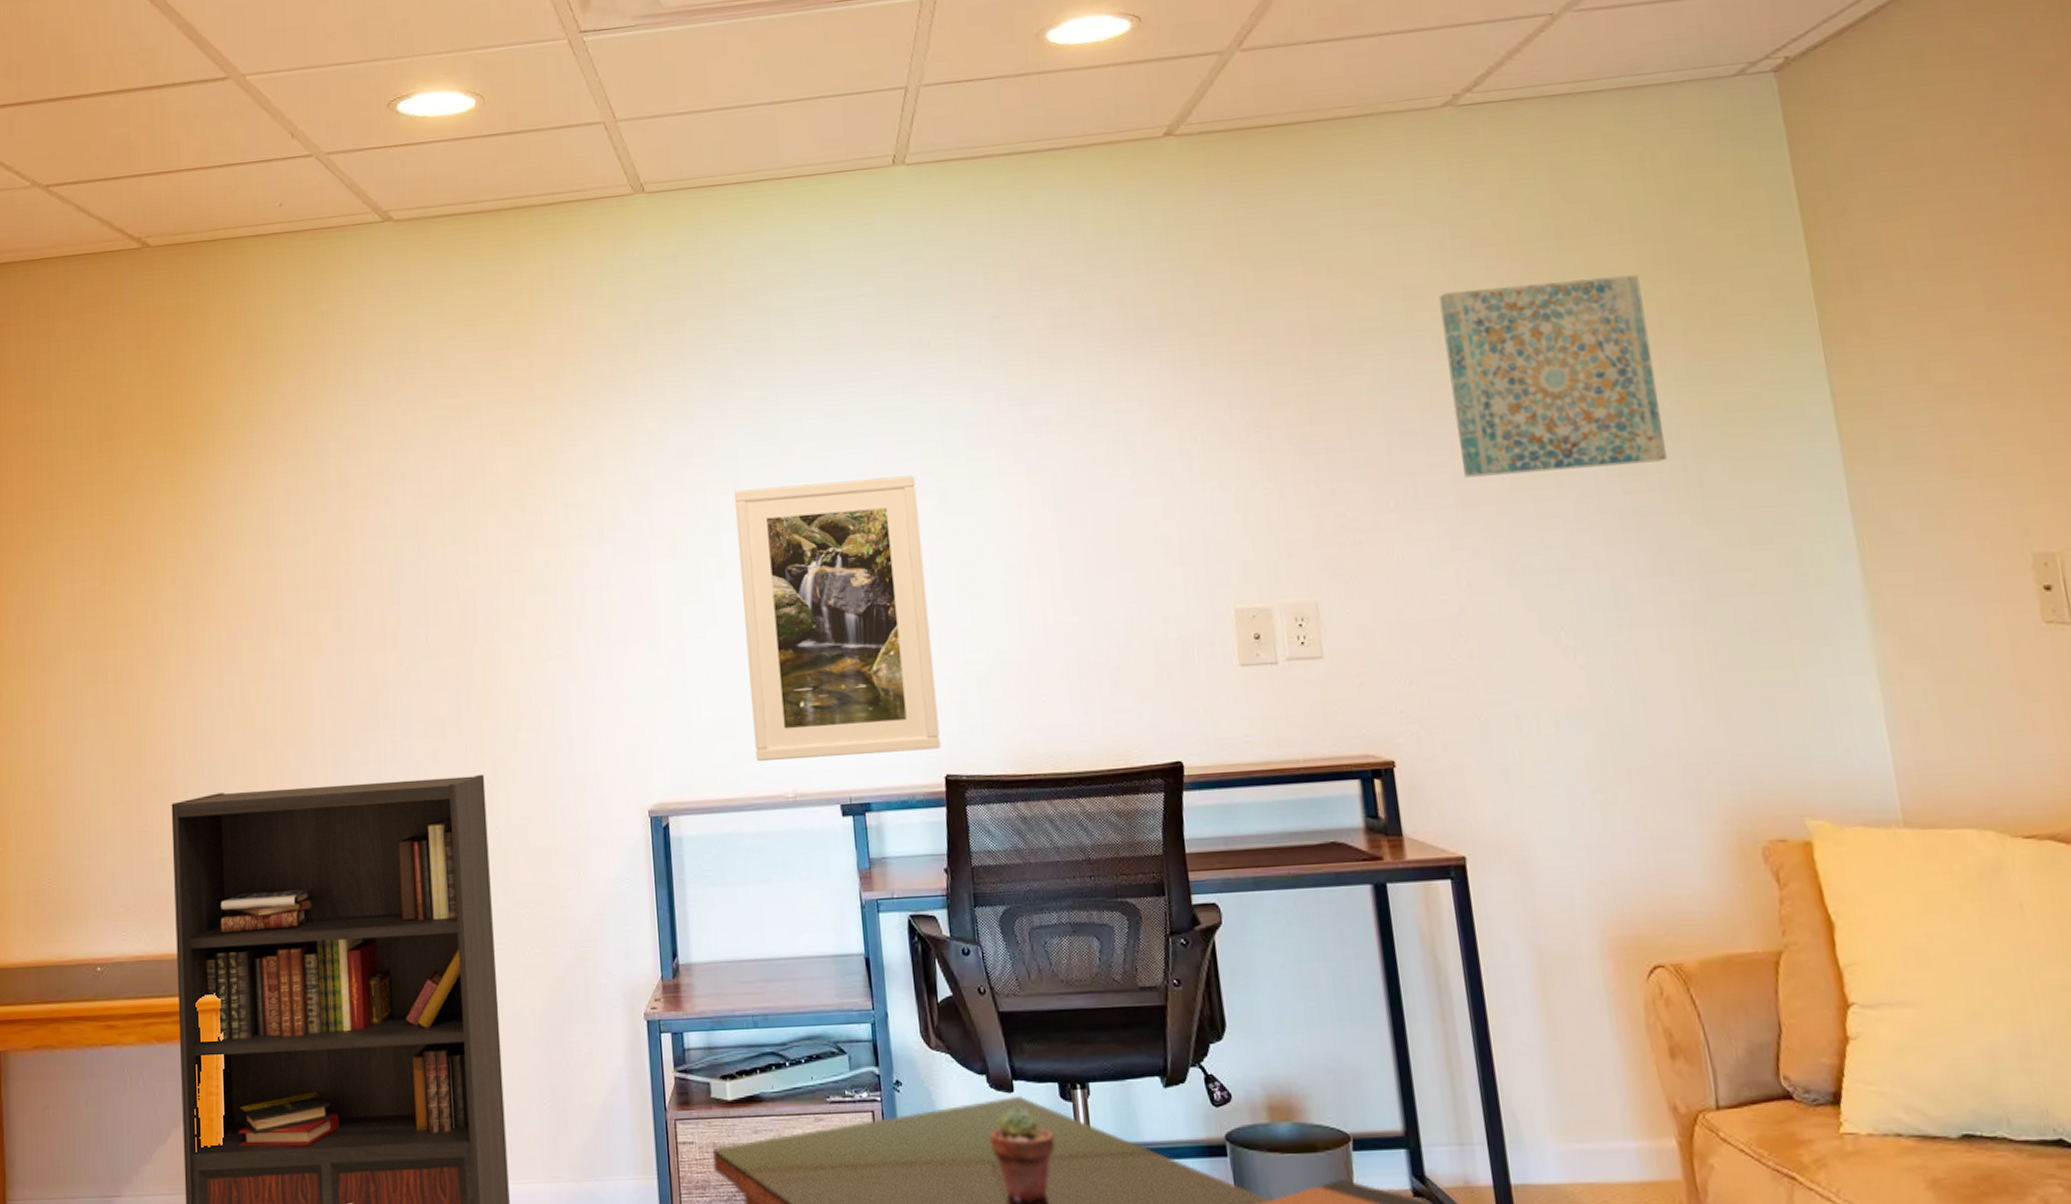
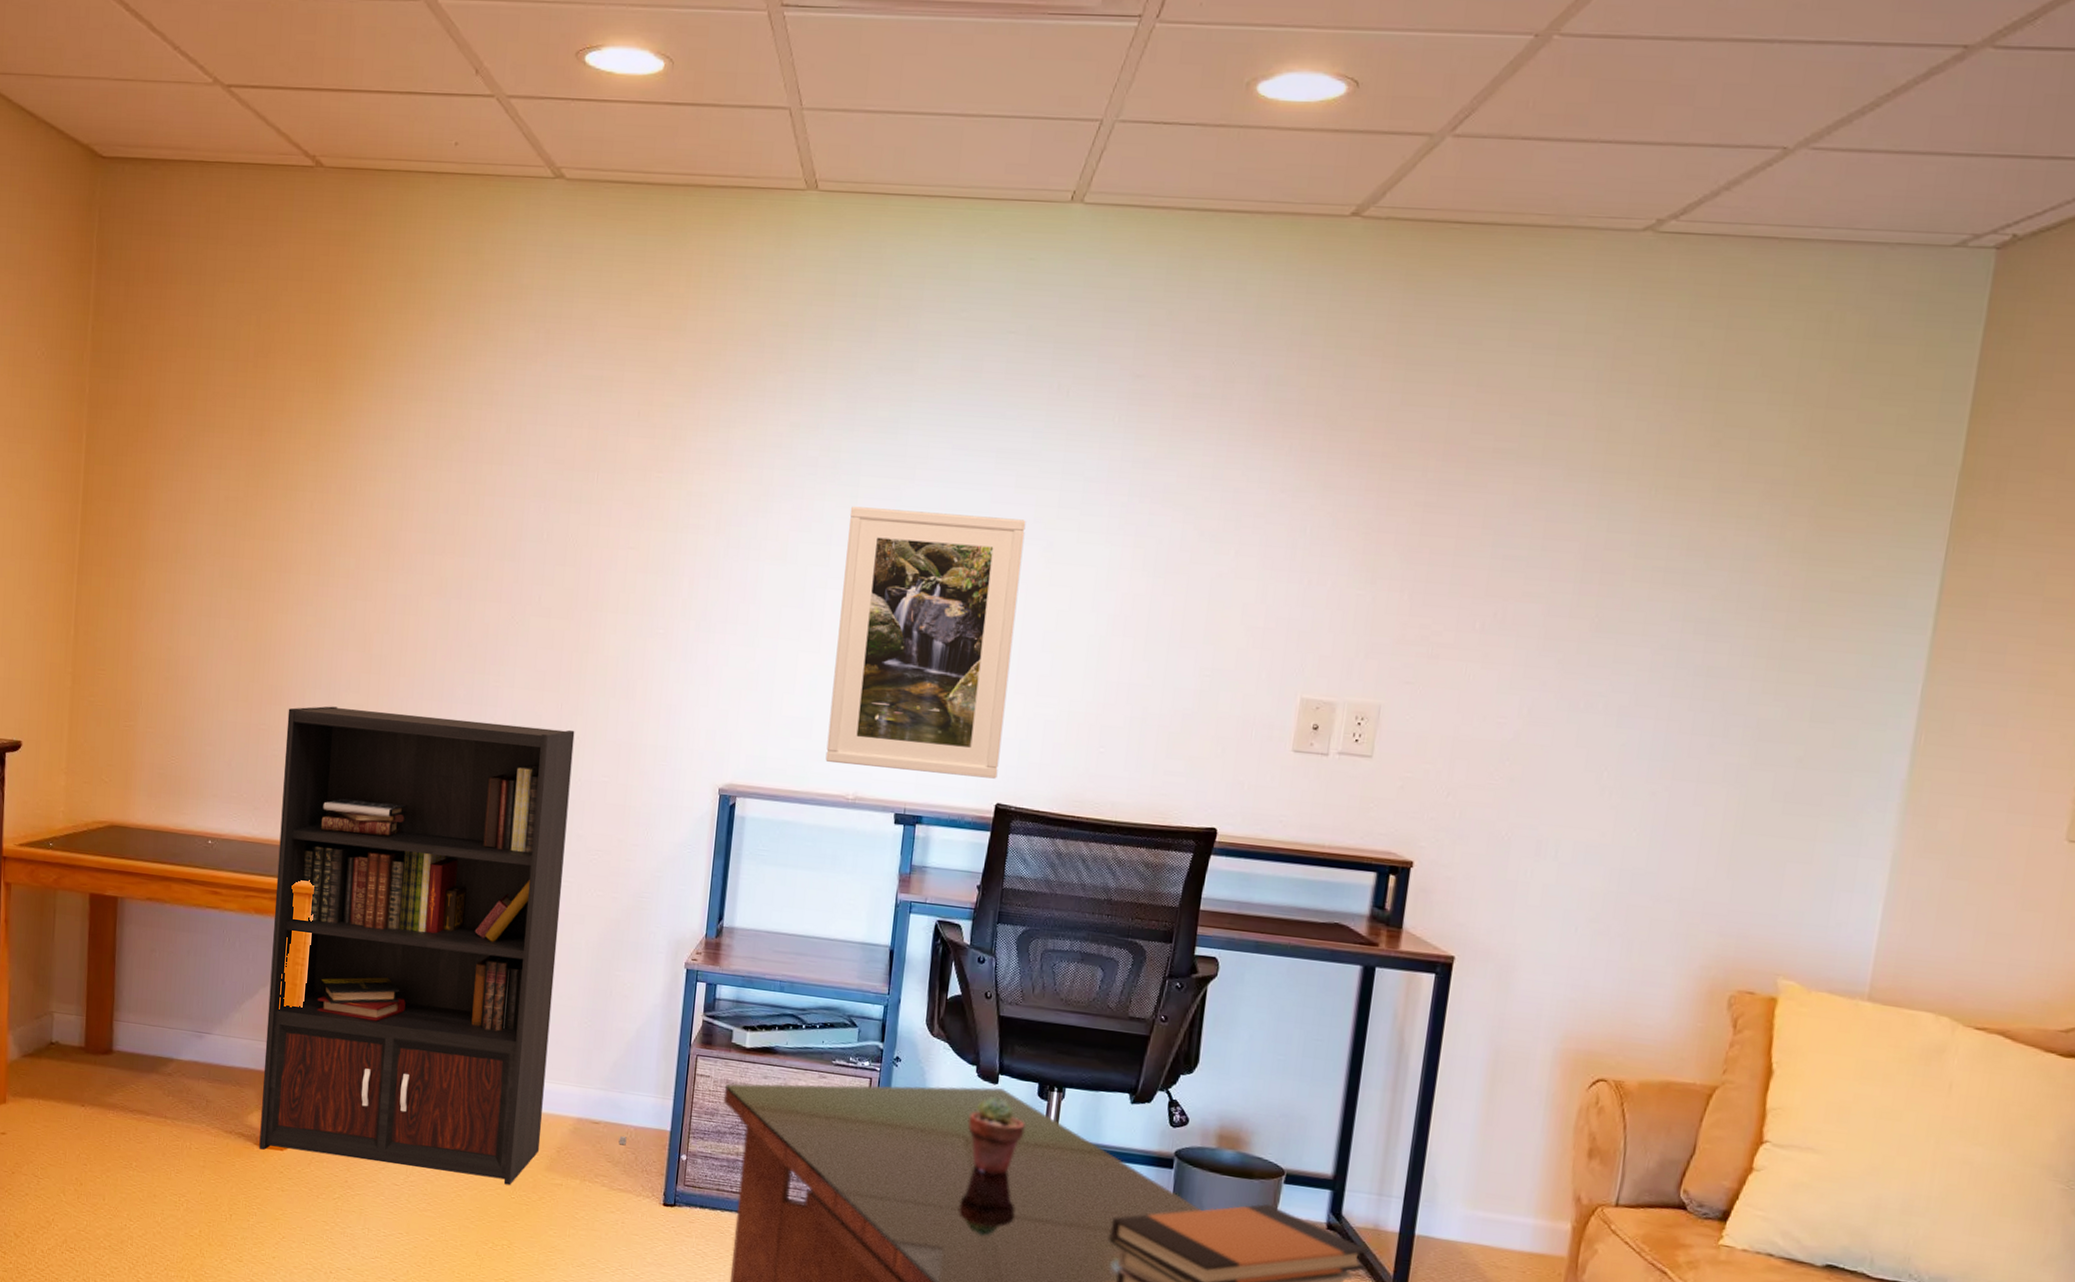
wall art: present [1438,274,1667,478] -> none [1555,425,1787,628]

